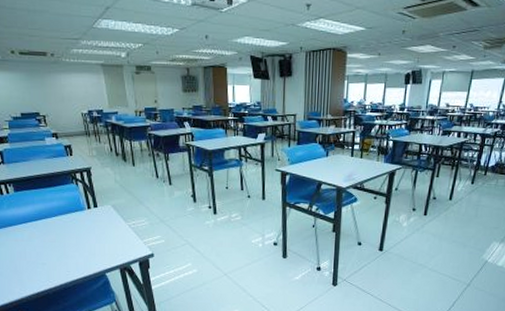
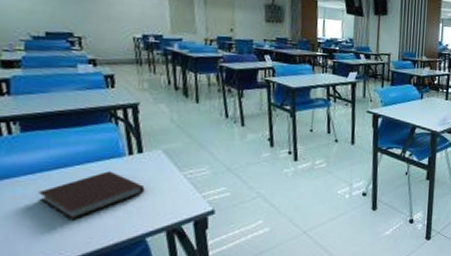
notebook: none [31,221,102,258] -> present [38,171,145,220]

